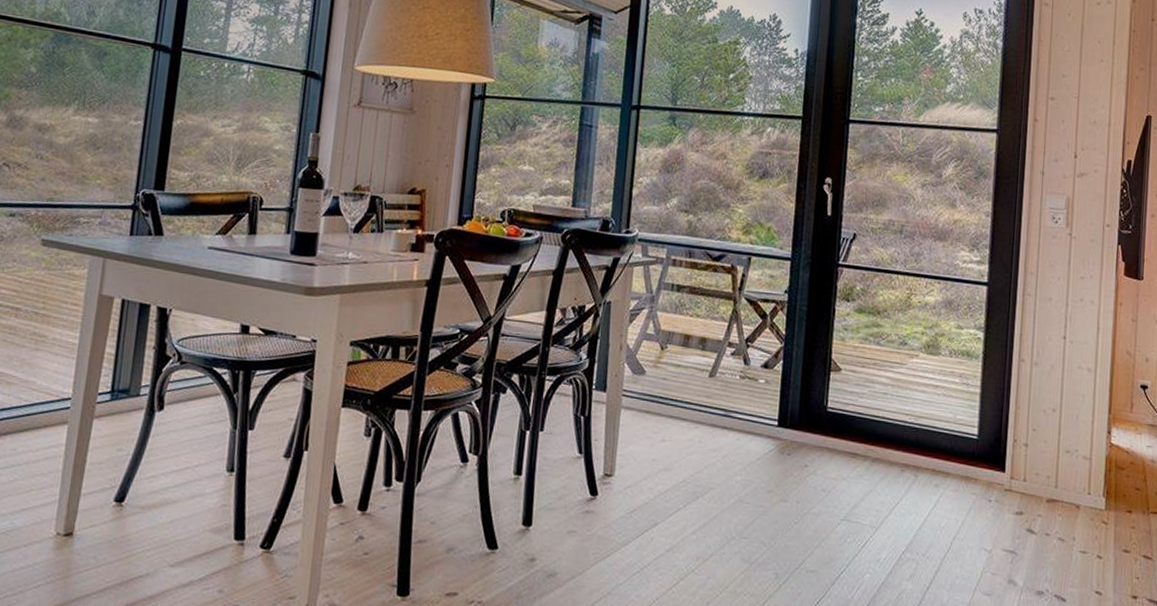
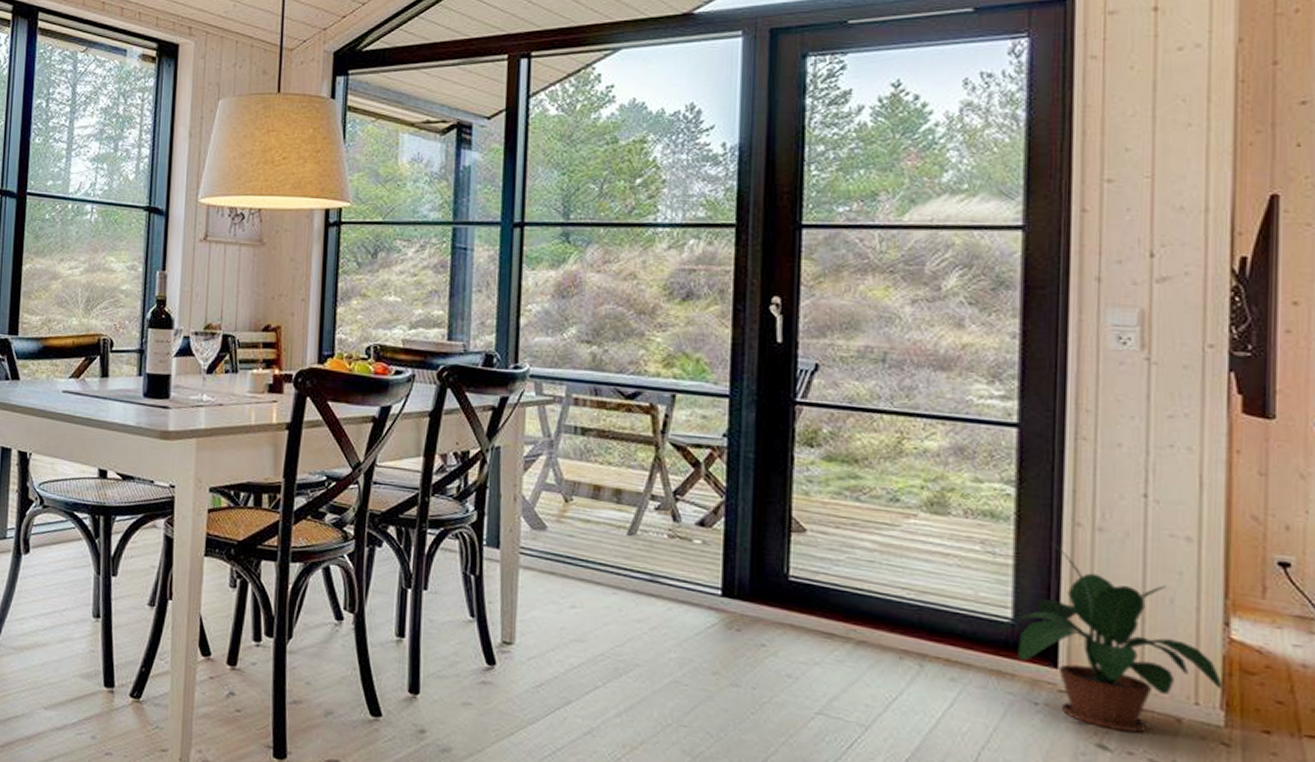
potted plant: none [968,375,1105,518] -> present [998,543,1222,733]

